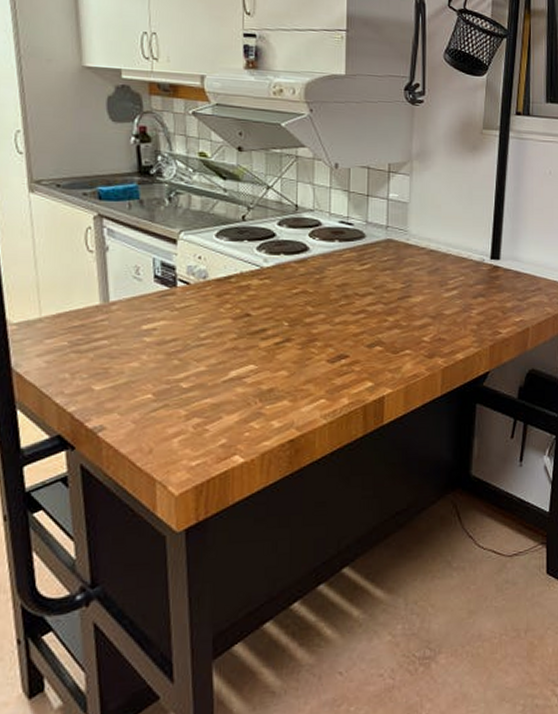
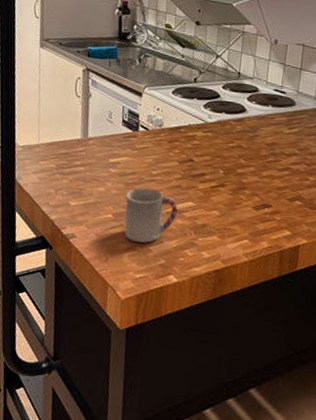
cup: none [169,355,236,423] -> present [124,187,178,243]

